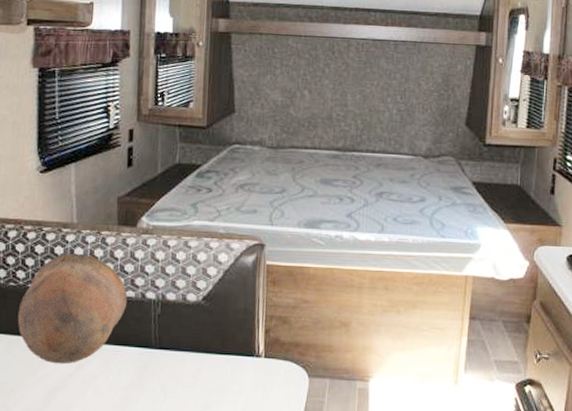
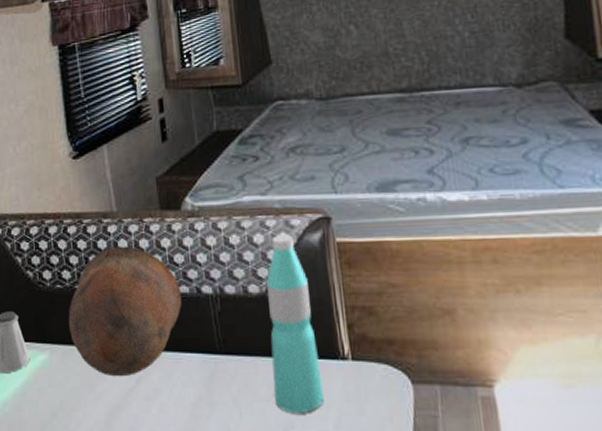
water bottle: none [196,255,238,398] -> present [266,235,324,414]

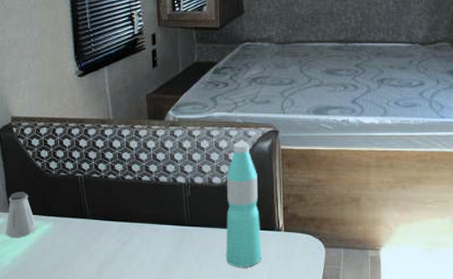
bowl: present [68,246,182,377] -> none [69,145,161,241]

